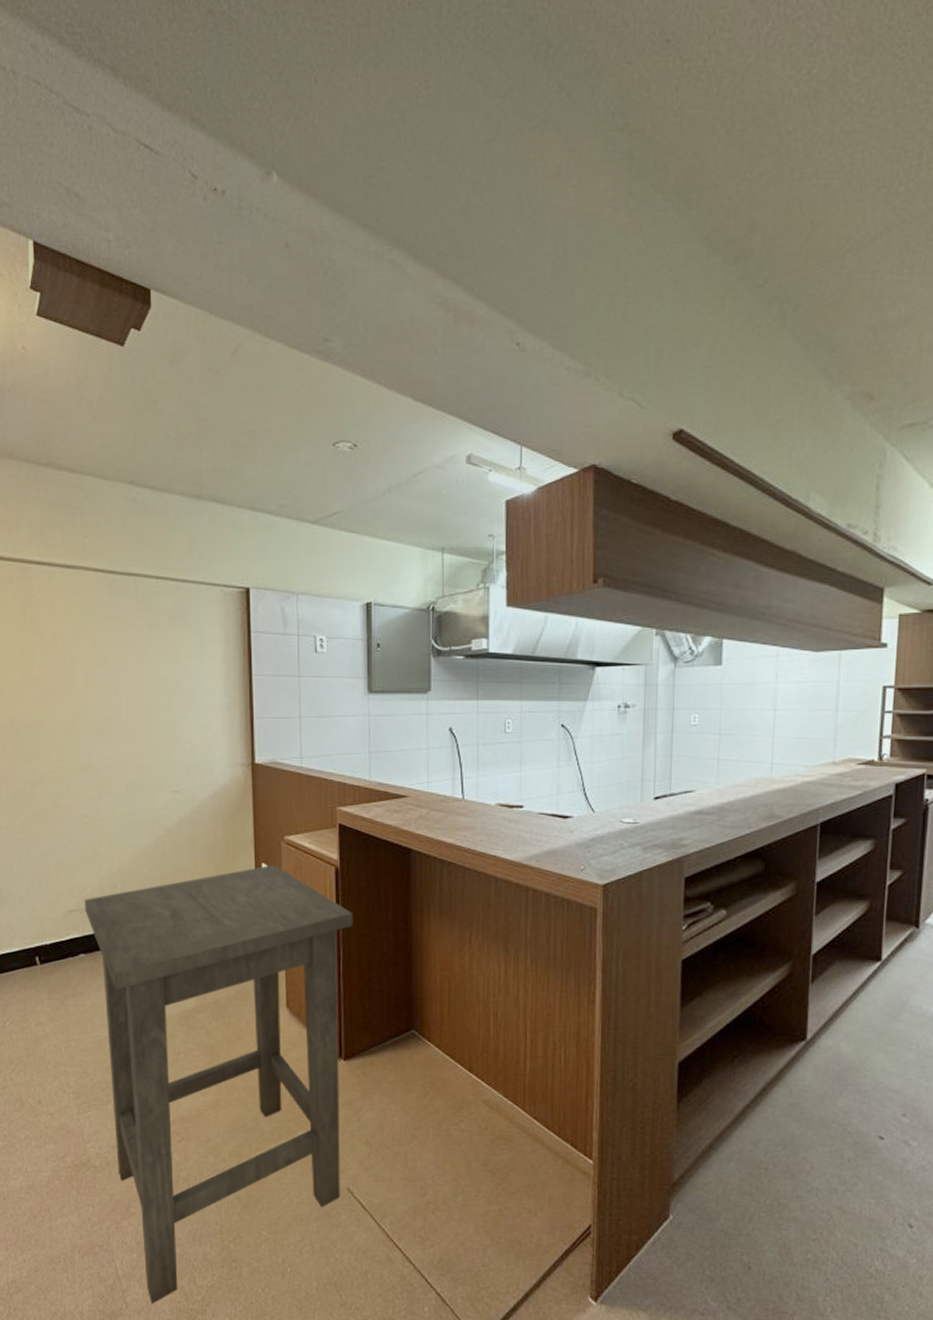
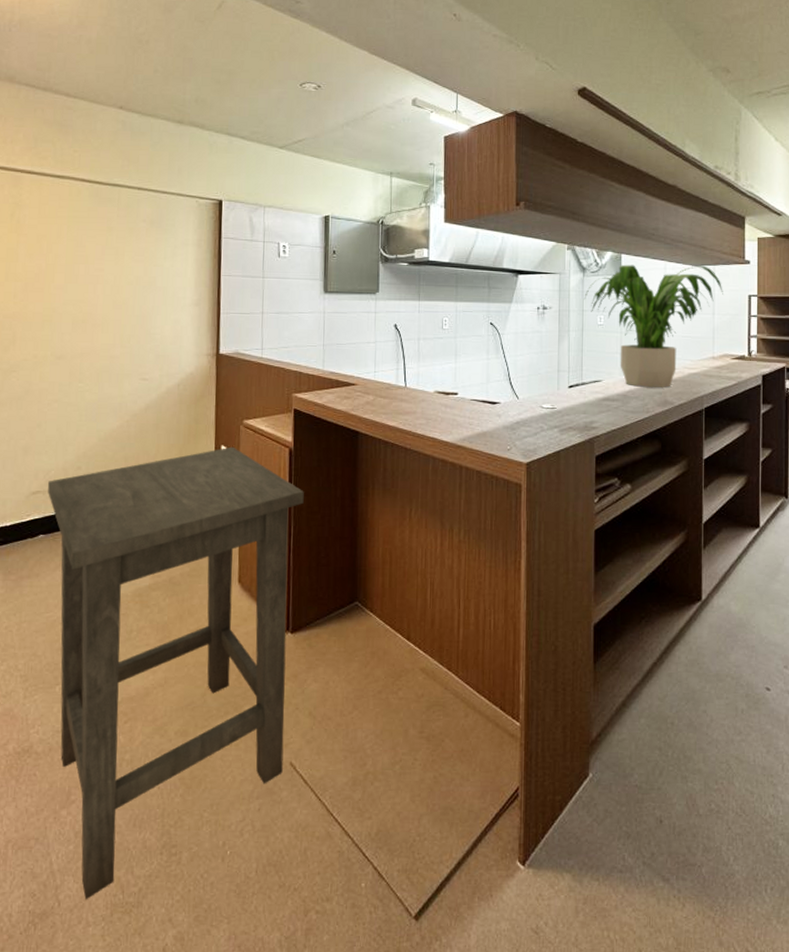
potted plant: none [675,651,851,799] -> present [584,264,723,388]

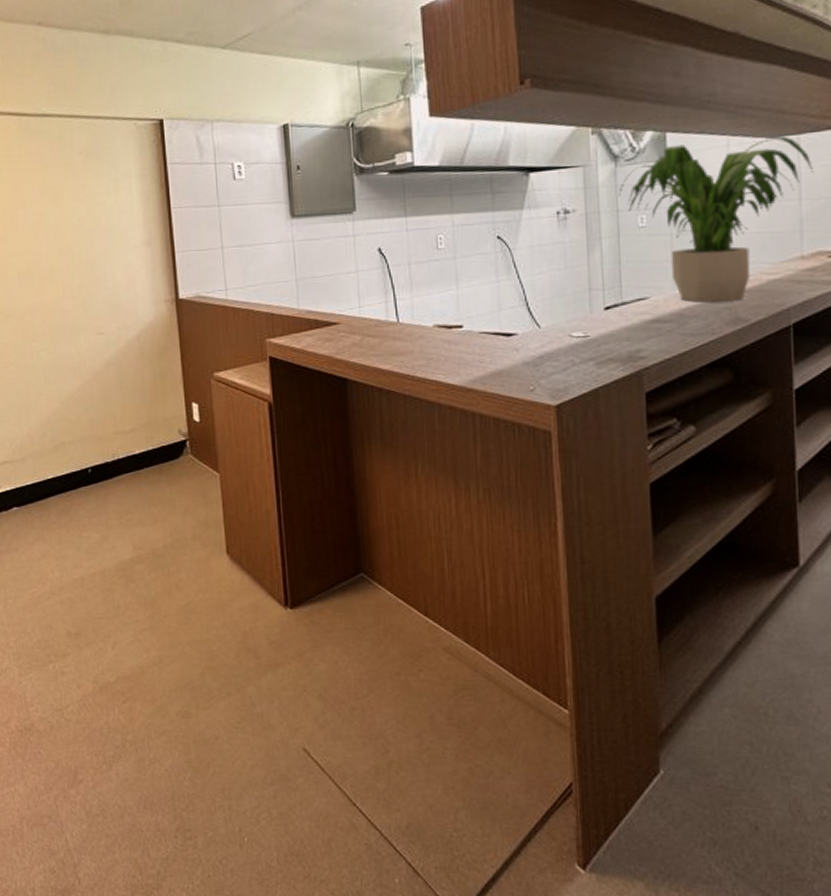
bar stool: present [47,446,304,900] -> none [14,403,296,880]

